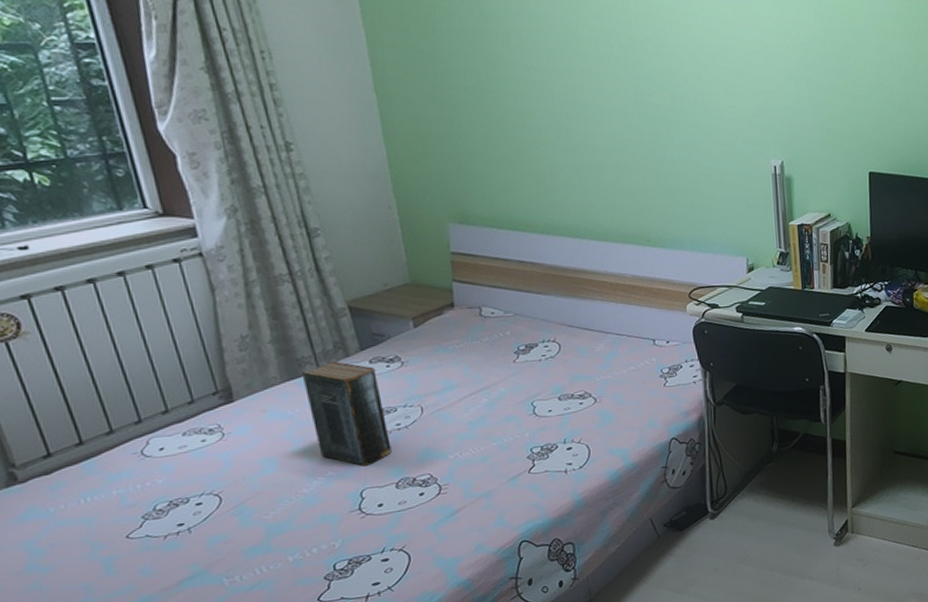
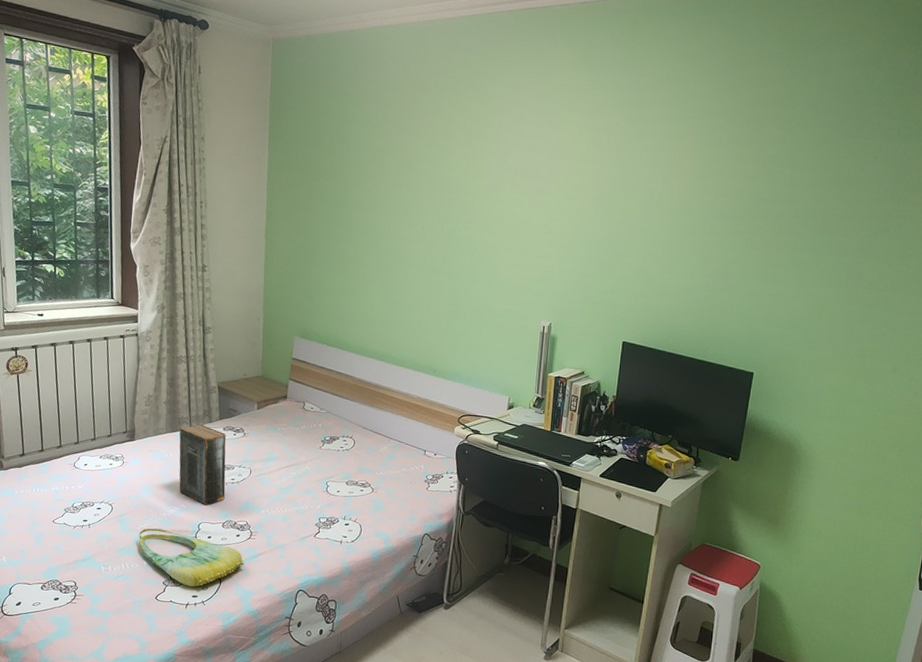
tote bag: none [271,509,439,574] -> present [139,528,245,587]

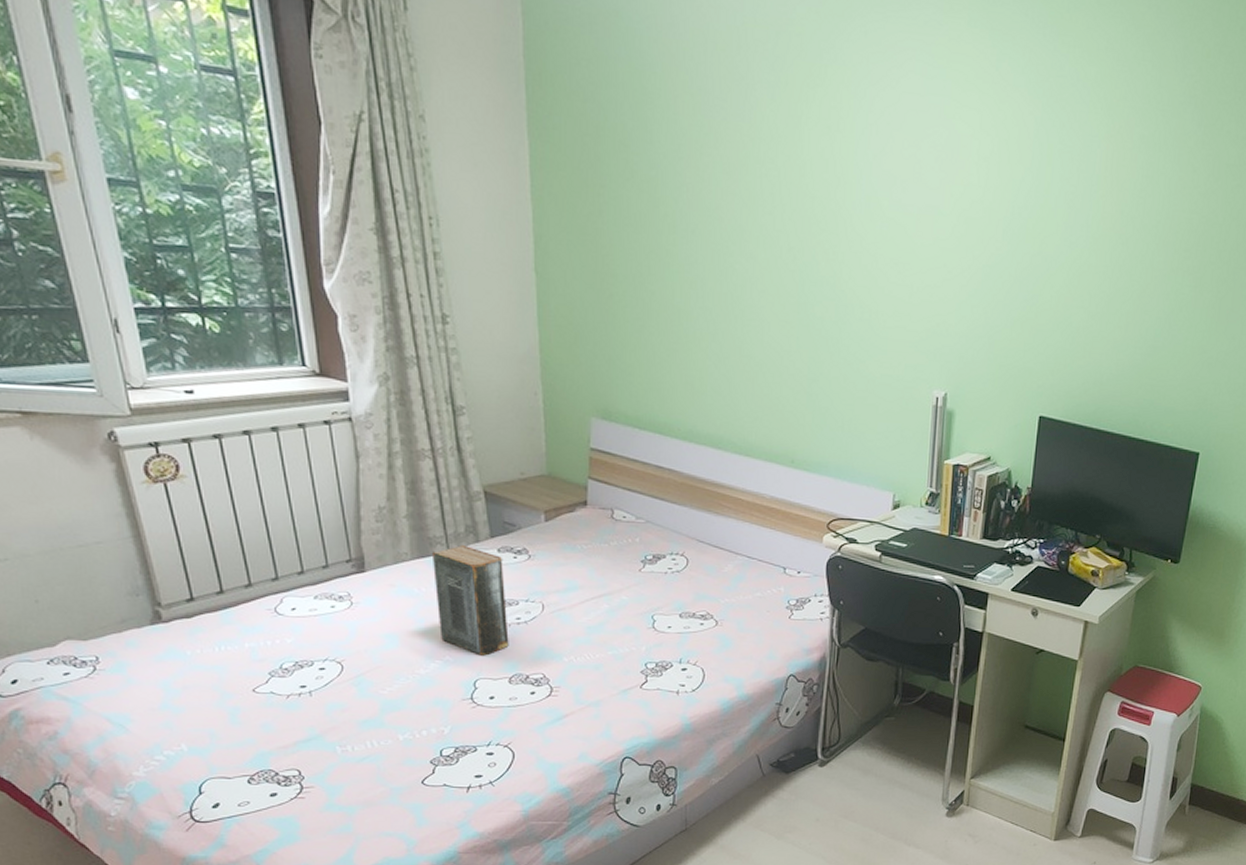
tote bag: present [139,528,245,587] -> none [387,691,546,764]

